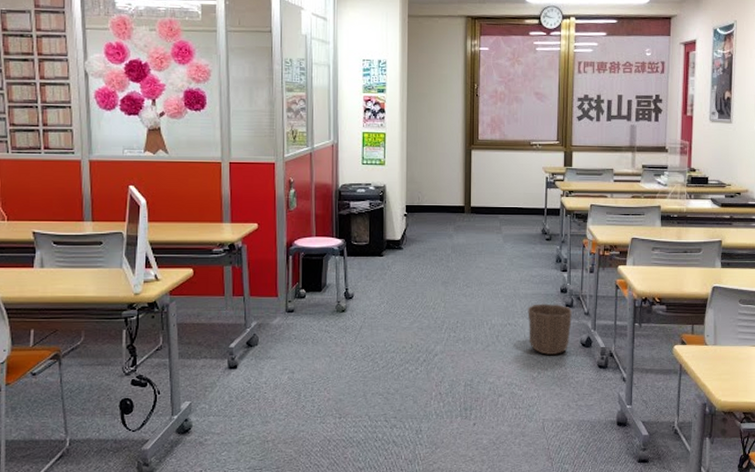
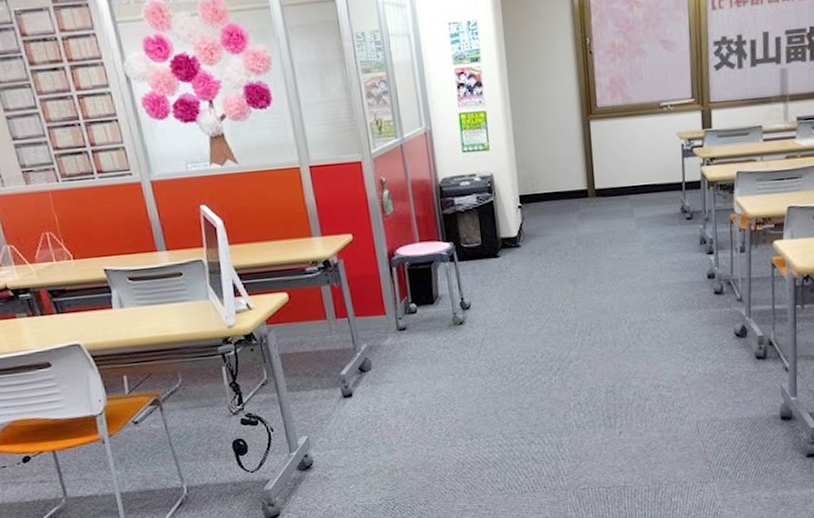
waste basket: present [527,303,572,356] -> none [670,292,723,351]

